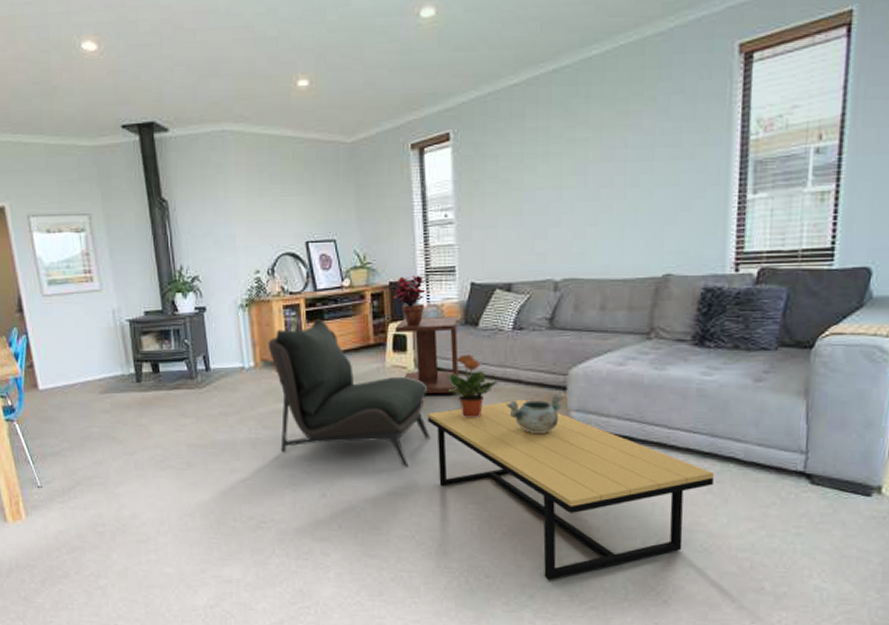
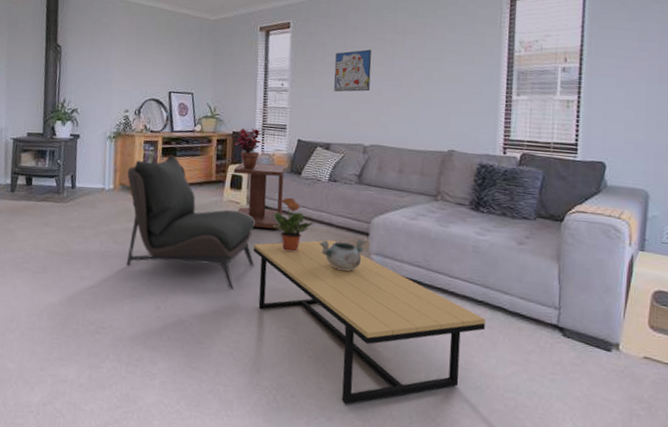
wall art: none [511,156,559,217] -> present [334,49,372,92]

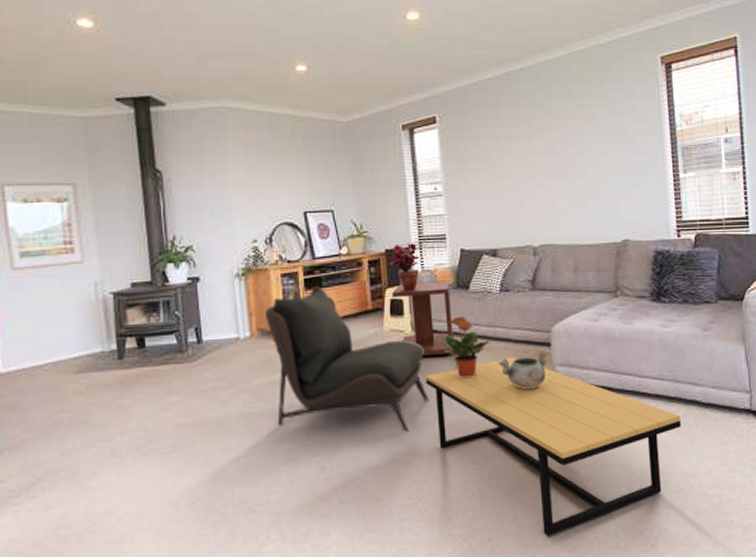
wall art: present [334,49,372,92] -> none [490,139,532,191]

